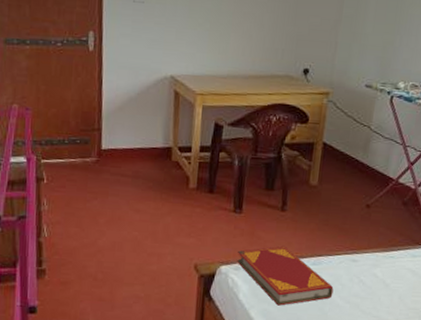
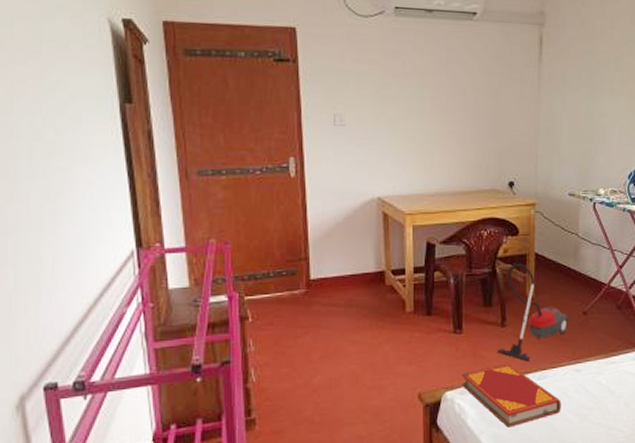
vacuum cleaner: none [275,151,351,247] -> present [498,264,569,362]

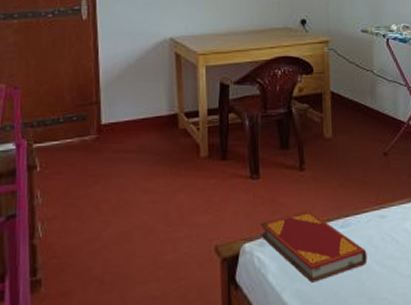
vacuum cleaner: present [498,264,569,362] -> none [297,103,370,208]

